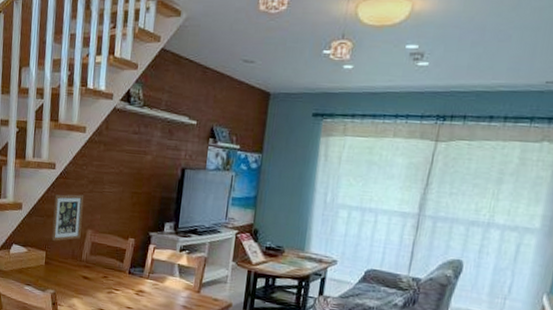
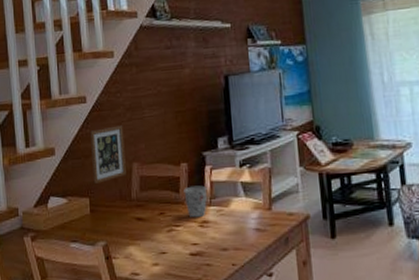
cup: none [127,259,148,287] -> present [184,185,208,218]

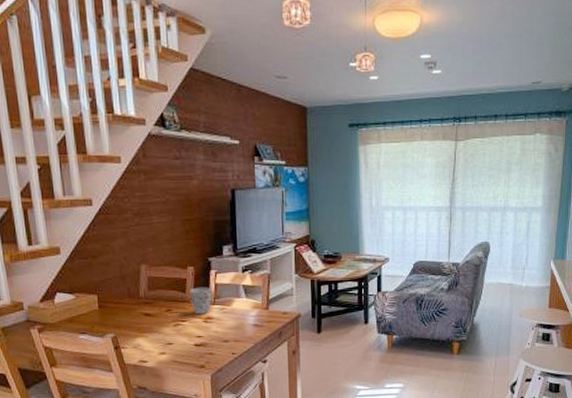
picture frame: present [90,125,126,184] -> none [97,229,134,282]

